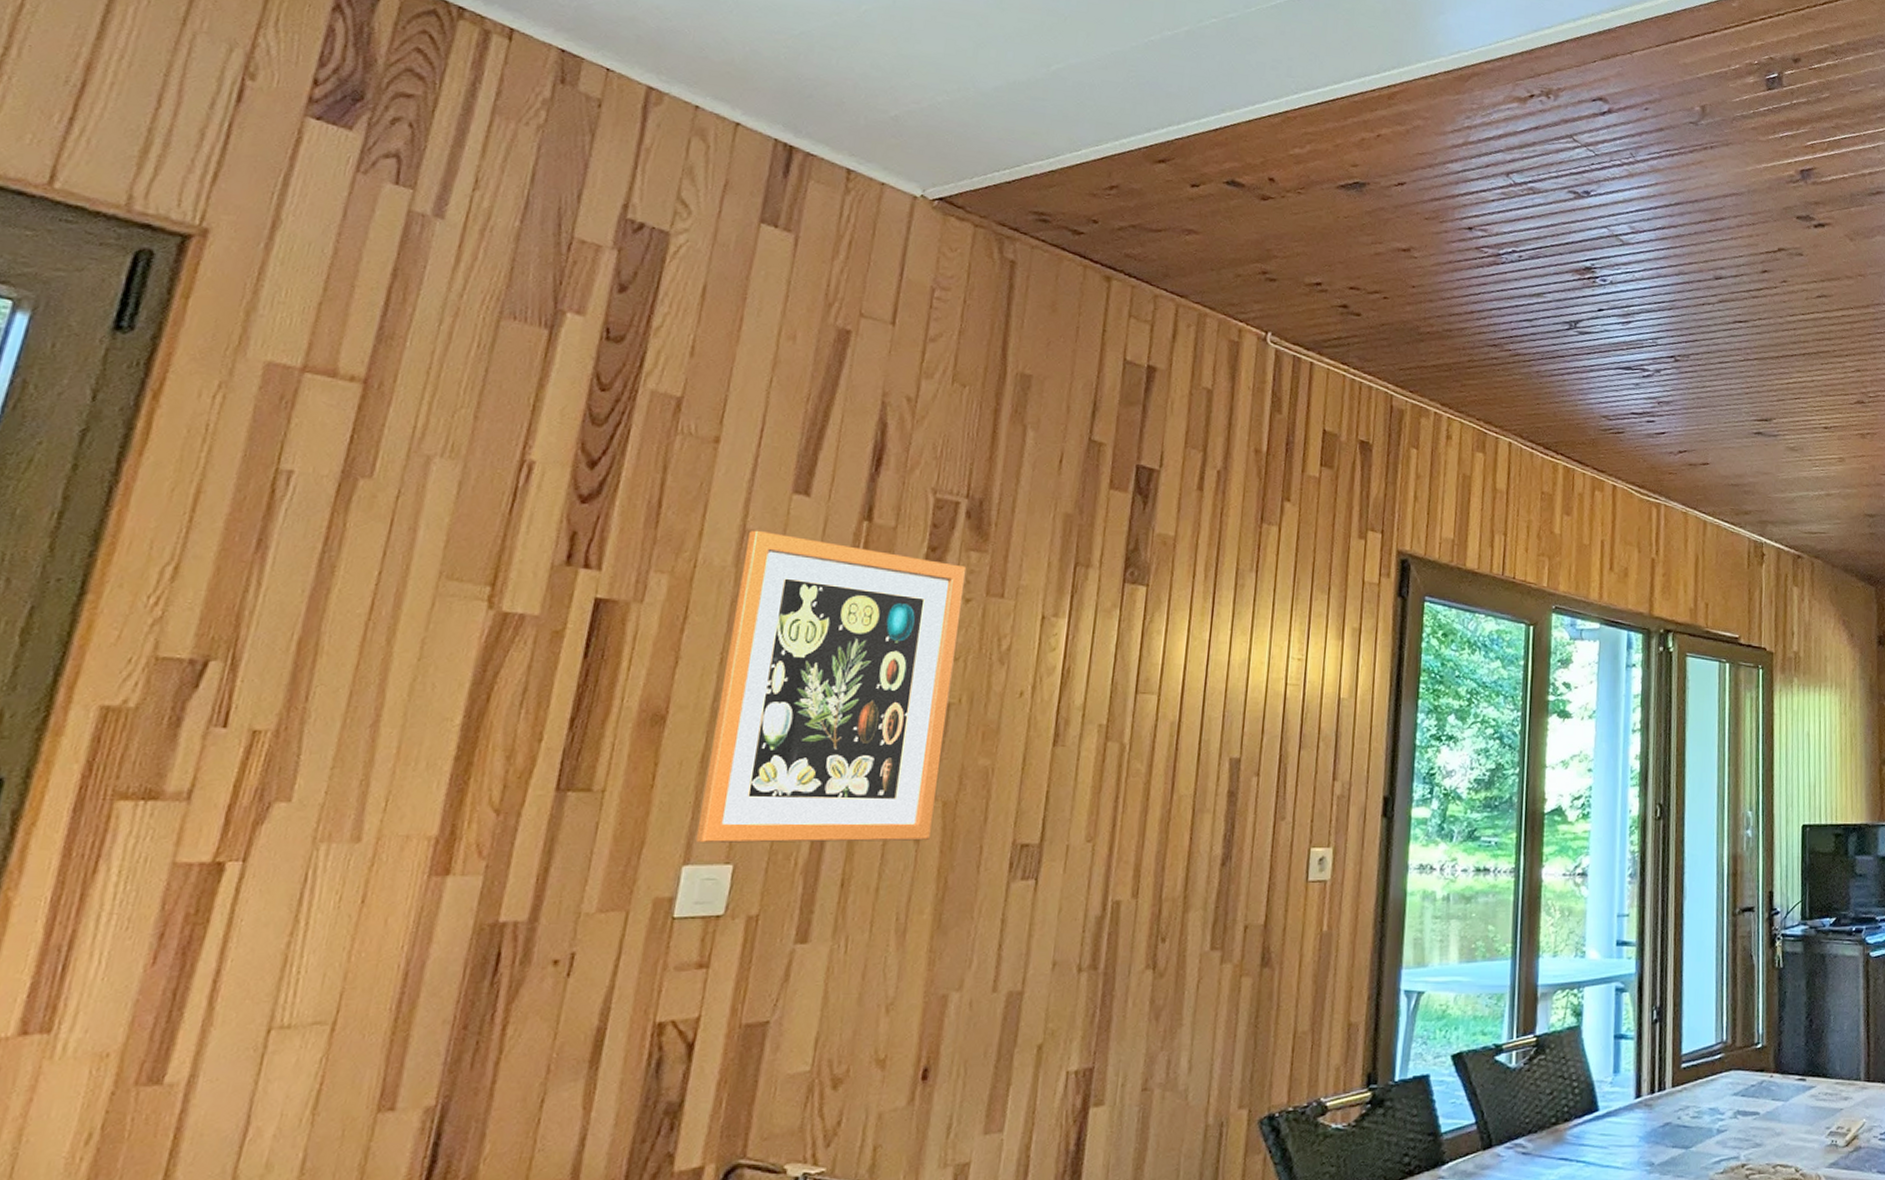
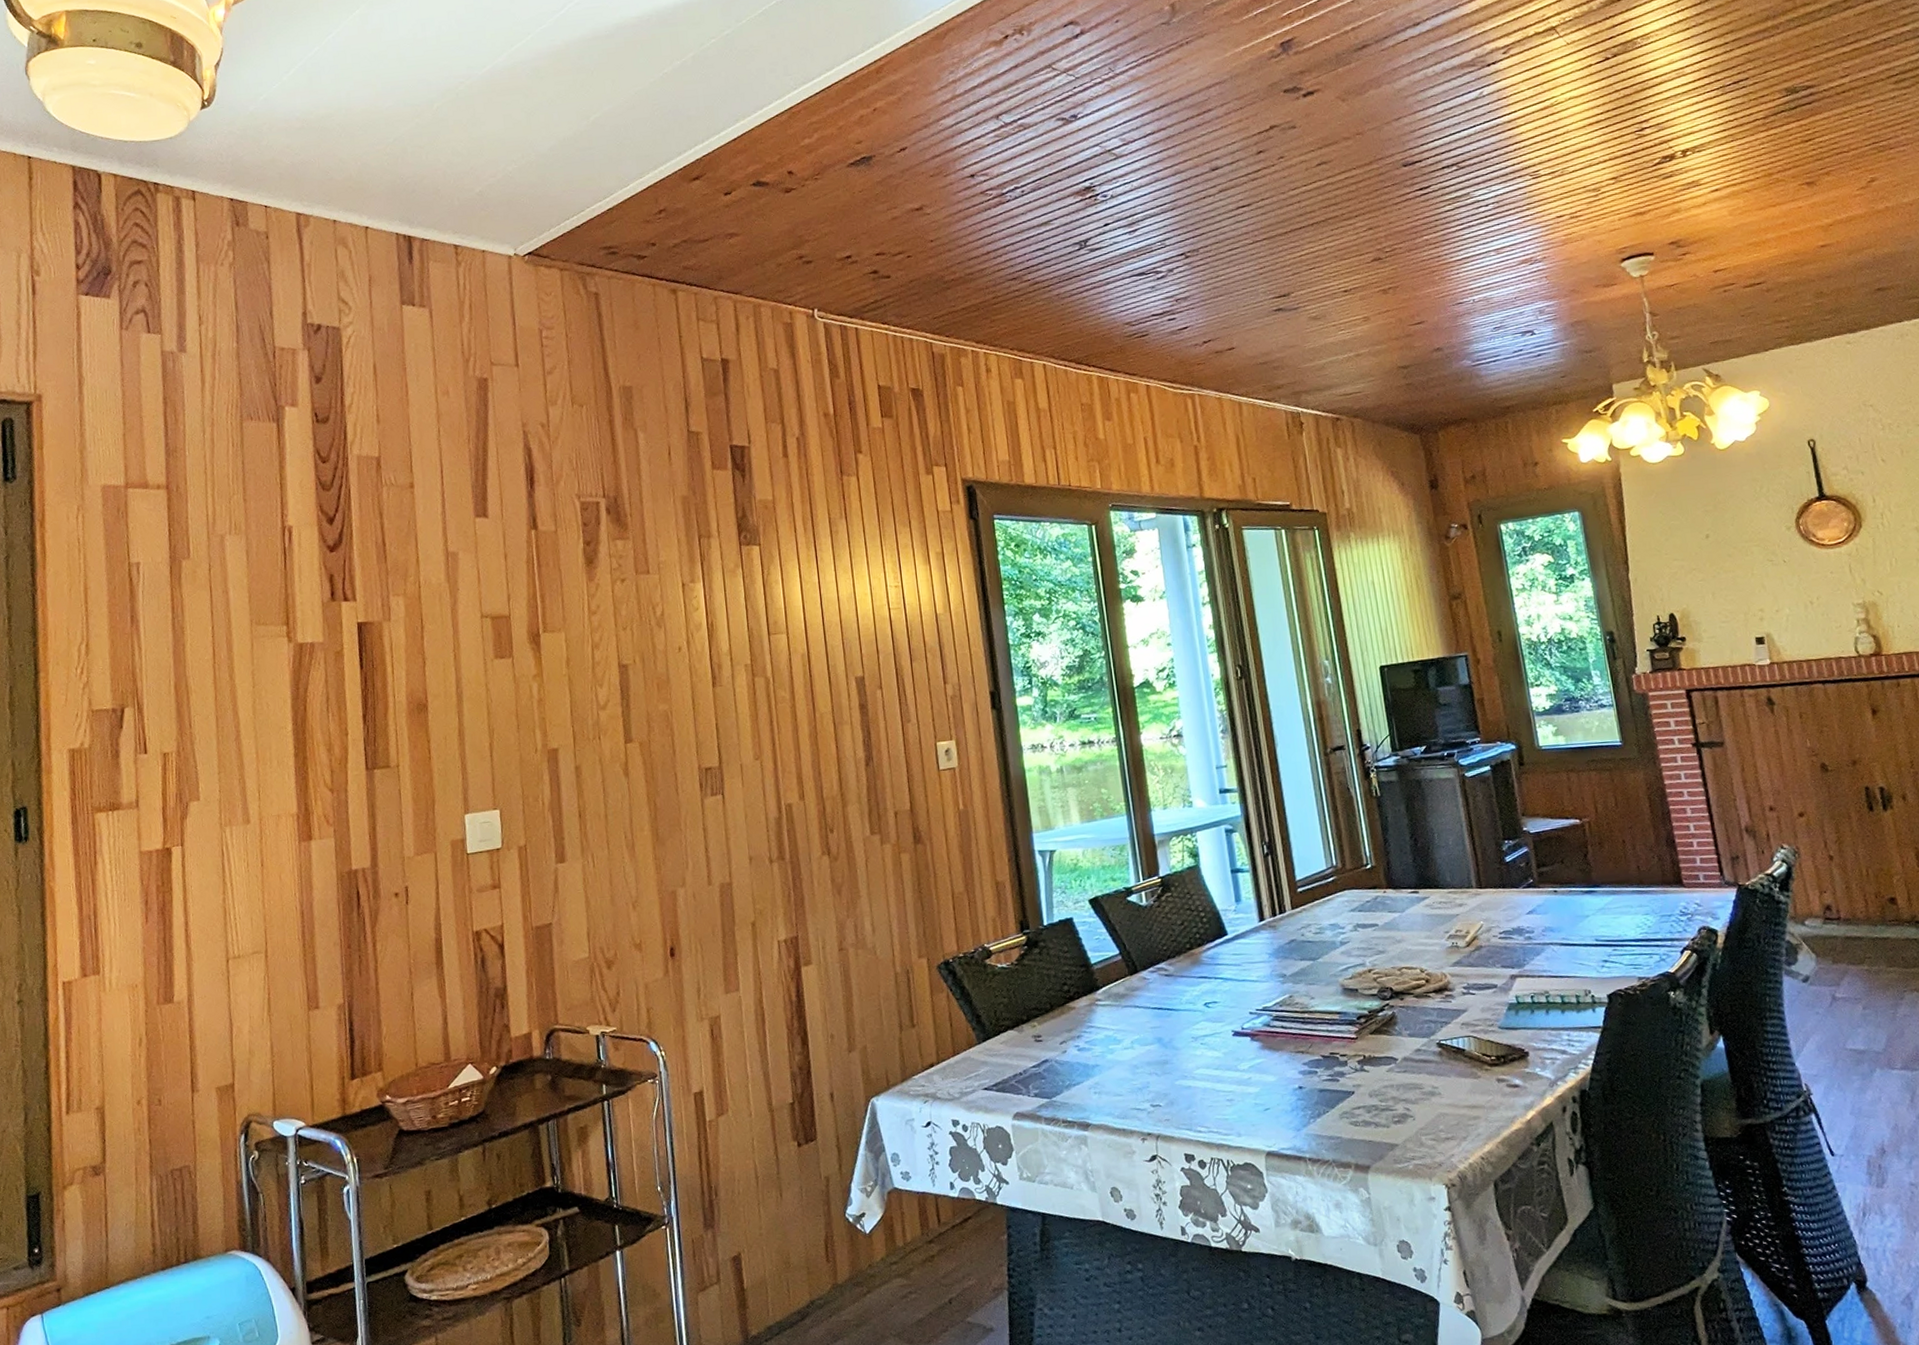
wall art: present [695,530,967,844] -> none [451,551,636,797]

